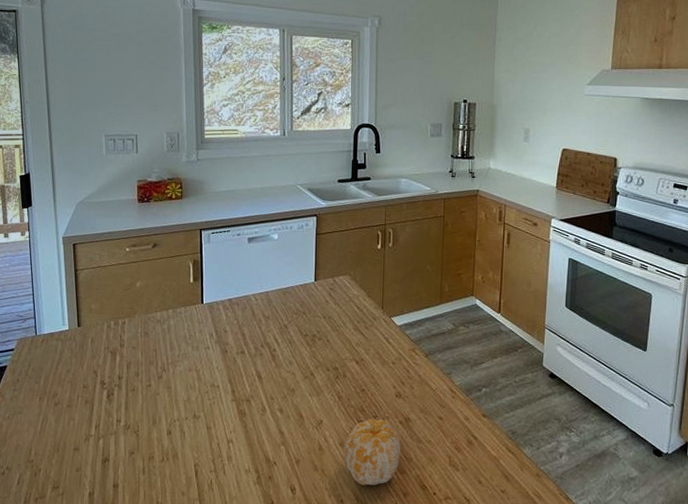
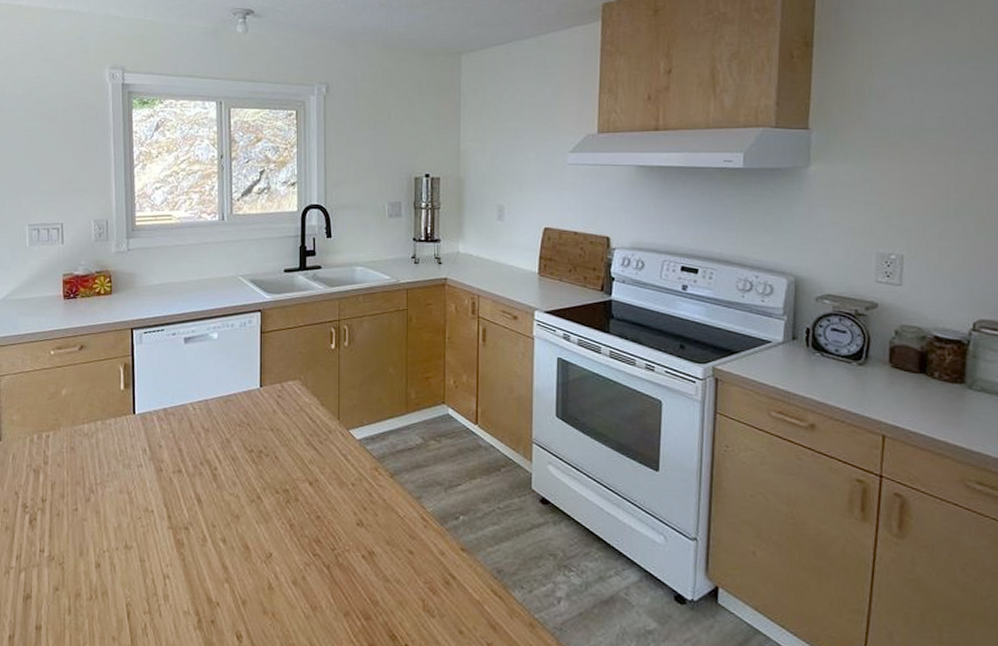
fruit: present [344,418,401,486] -> none [297,551,364,634]

